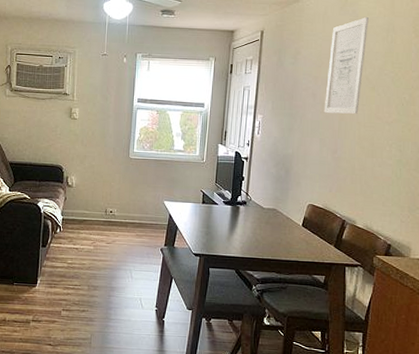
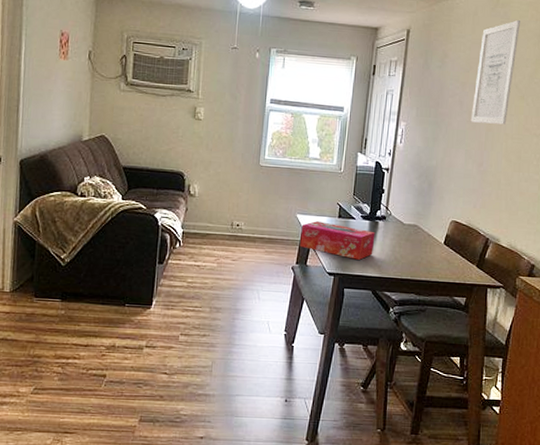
tissue box: none [168,207,237,242] -> present [300,221,375,260]

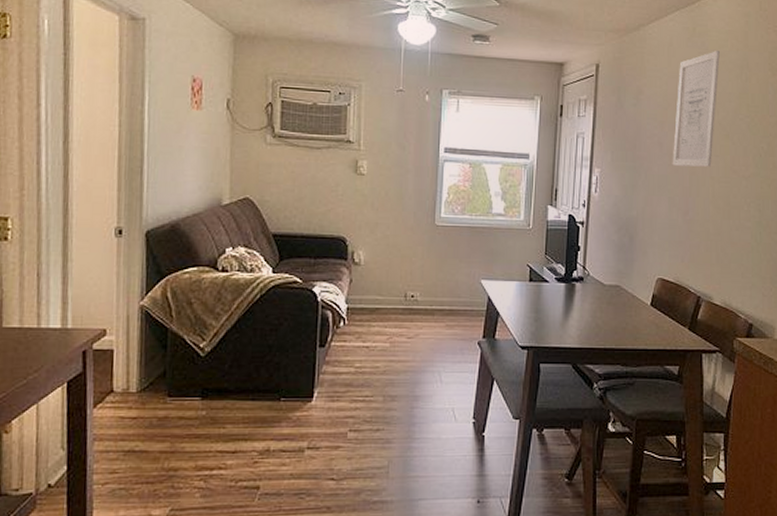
tissue box: present [300,221,375,260] -> none [486,287,572,329]

